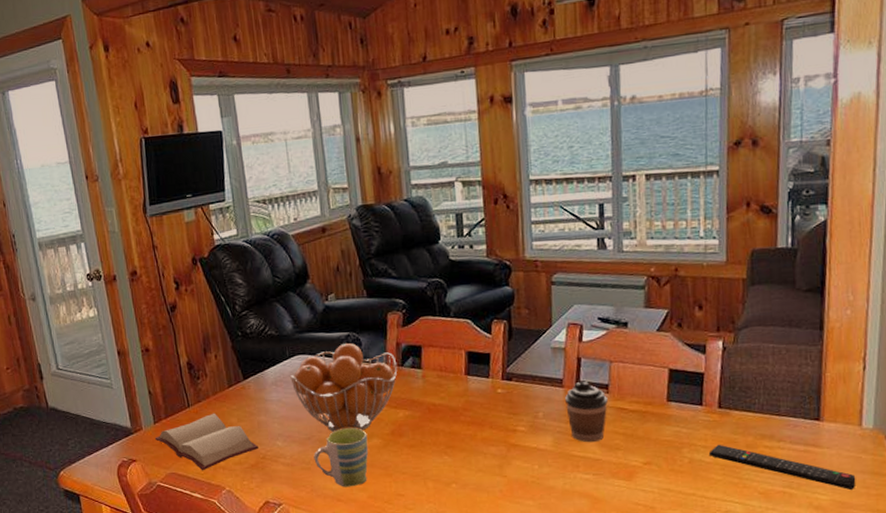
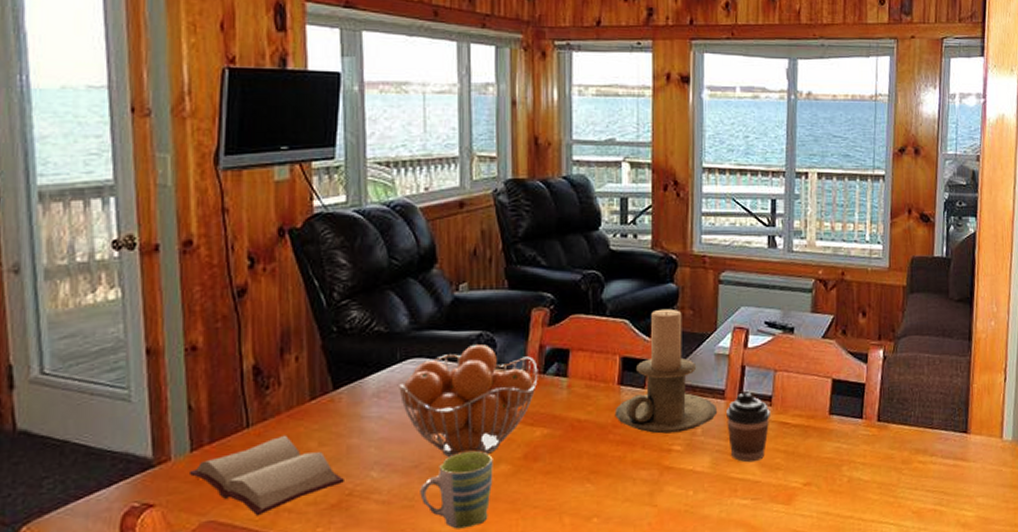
candle holder: none [464,309,557,417] -> present [614,308,718,434]
remote control: present [708,444,856,491] -> none [867,460,998,505]

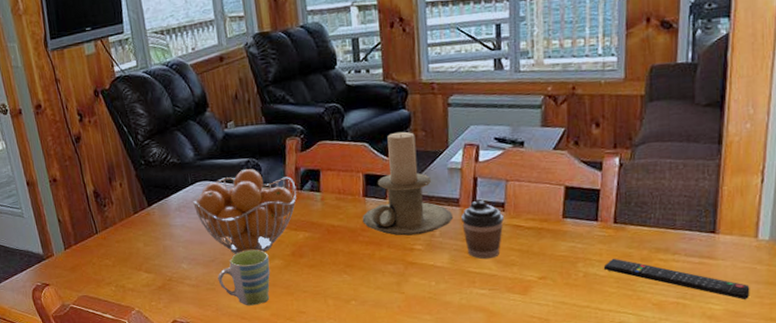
hardback book: present [188,435,344,516] -> none [66,238,165,293]
remote control: none [867,460,998,505] -> present [603,258,750,300]

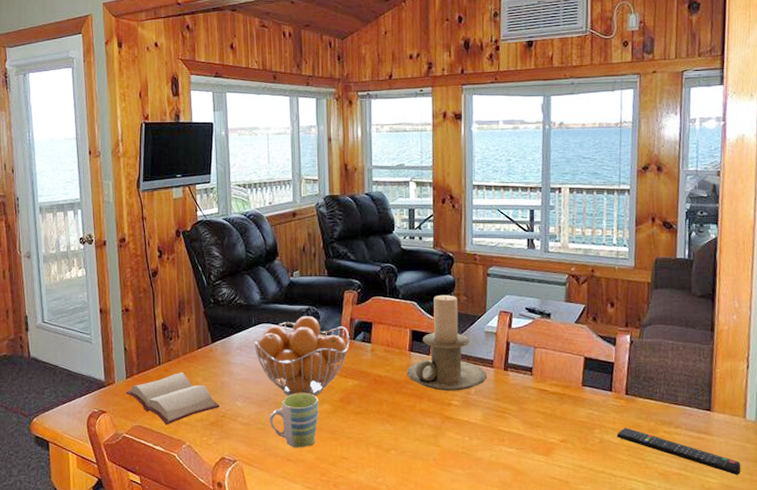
hardback book: none [66,238,165,293] -> present [125,371,219,425]
coffee cup: present [461,201,504,260] -> none [495,364,531,419]

